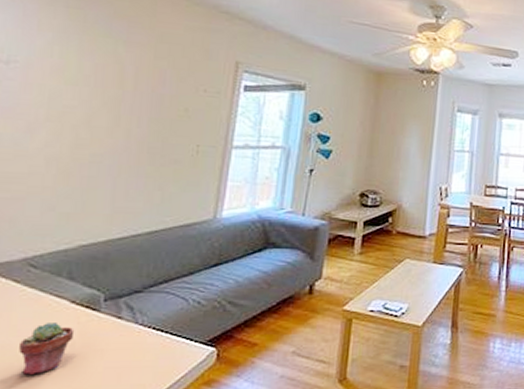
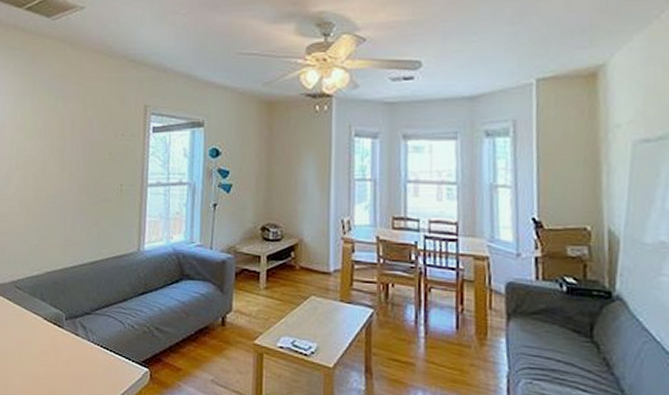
potted succulent: present [19,323,75,375] -> none [15,334,48,376]

